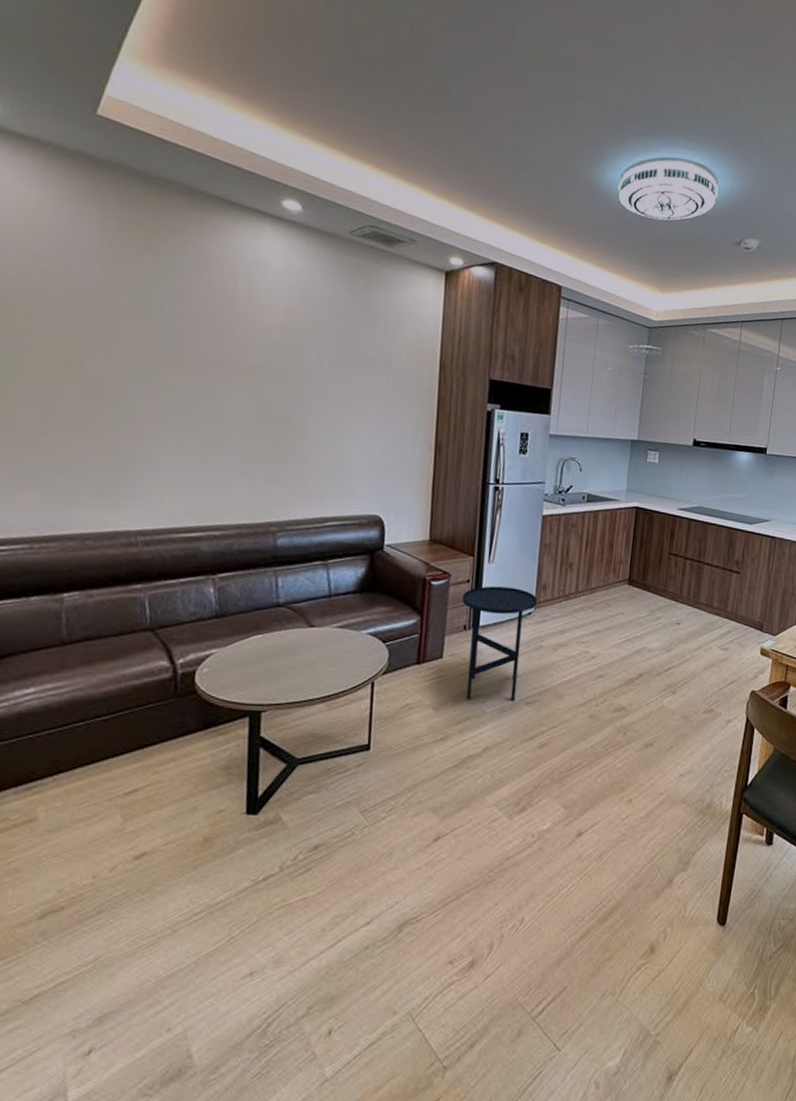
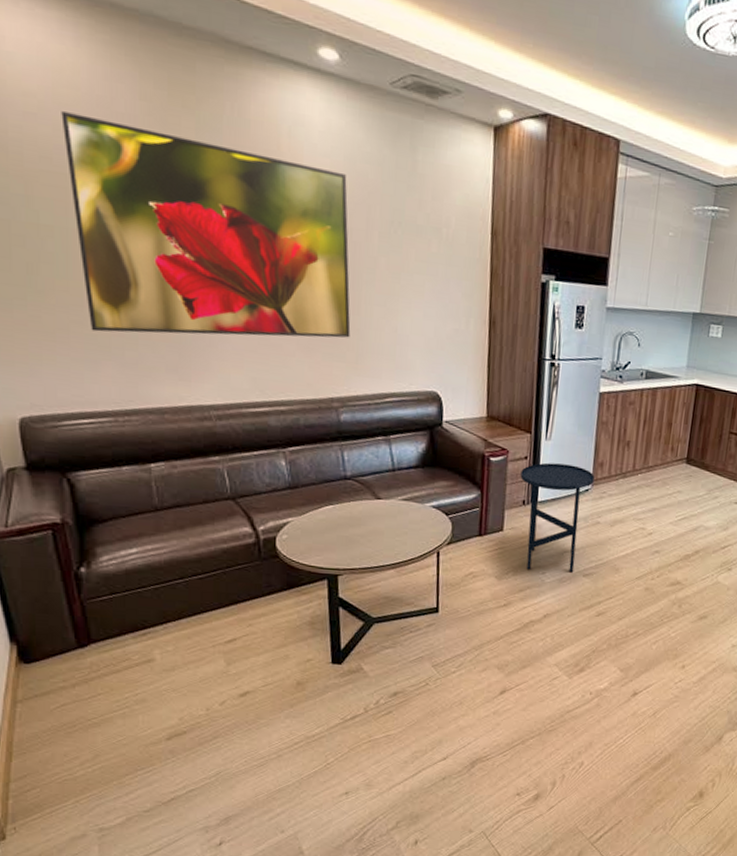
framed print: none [16,246,302,463] -> present [61,111,351,338]

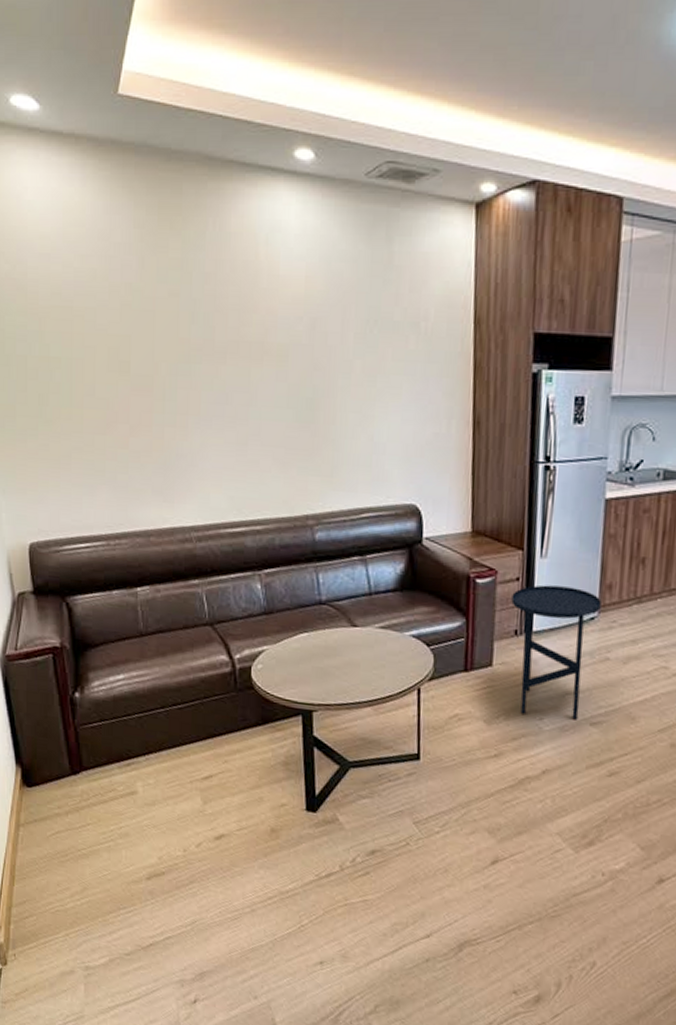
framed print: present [61,111,351,338] -> none [69,249,326,457]

